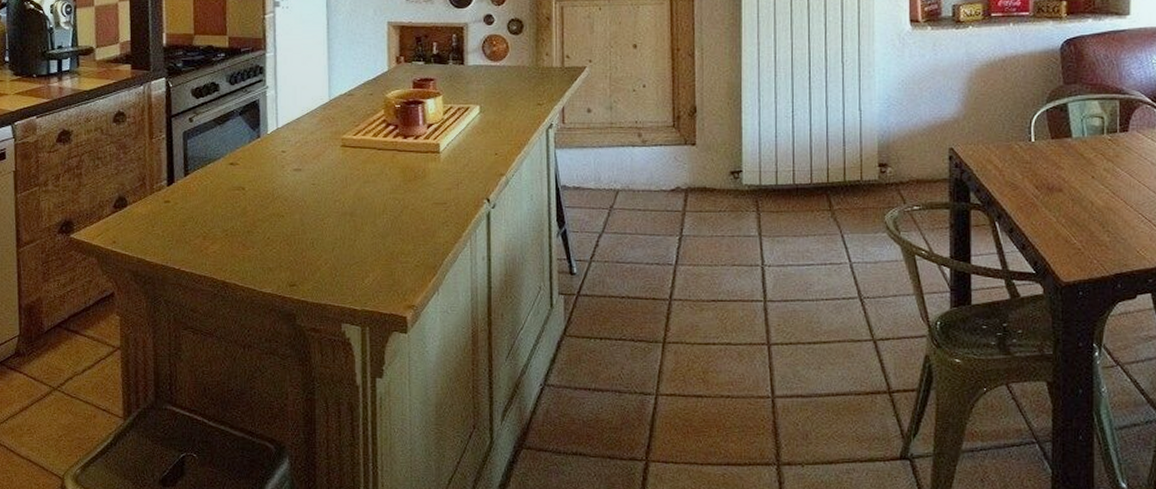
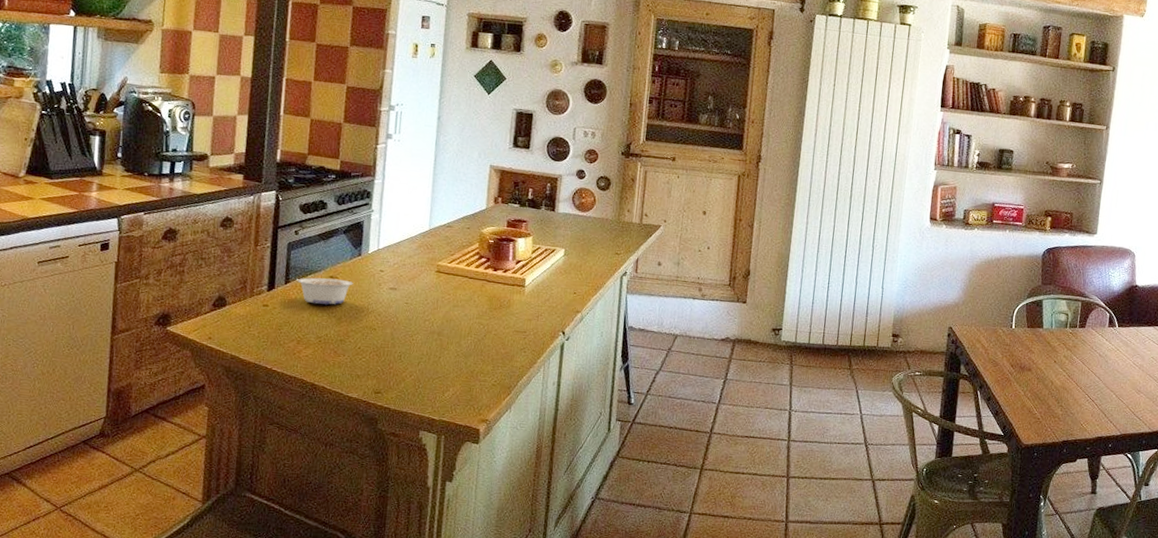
legume: none [191,165,255,194] -> present [292,277,353,305]

